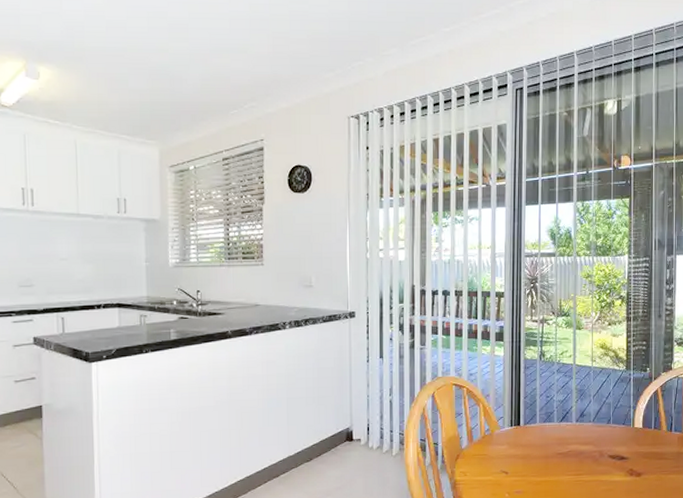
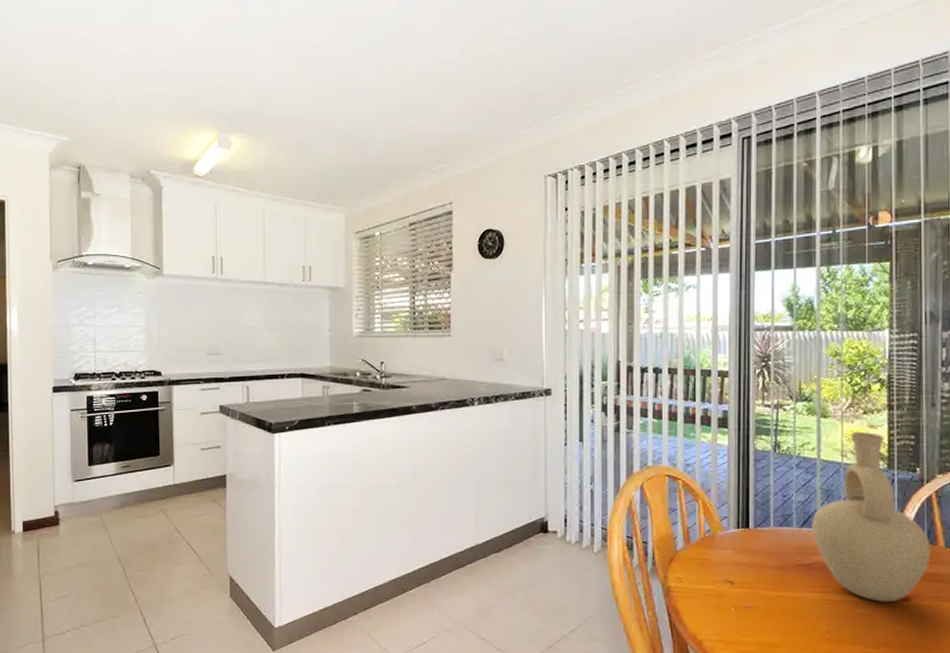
vase: none [569,340,657,479] -> present [812,432,931,602]

